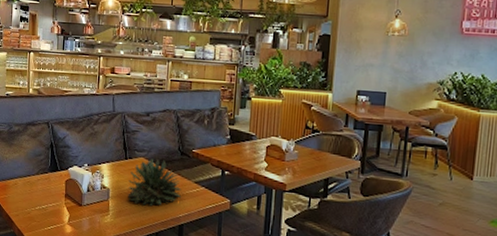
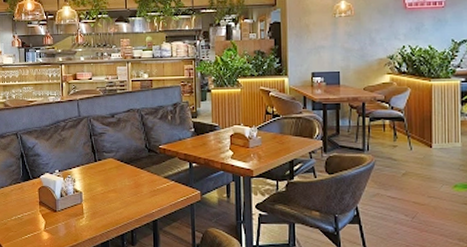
succulent plant: present [128,159,181,206] -> none [100,158,152,205]

